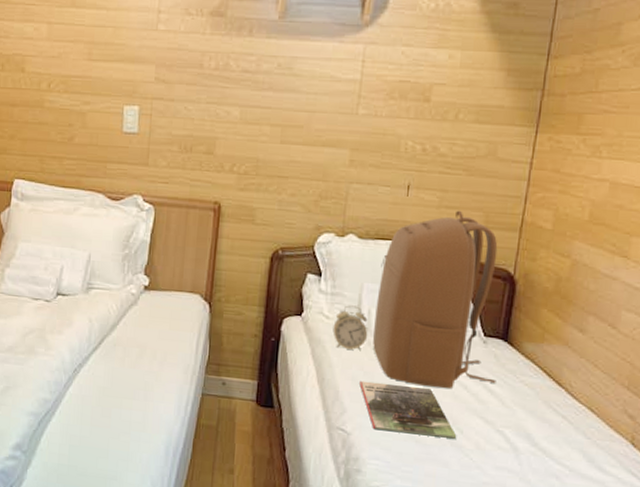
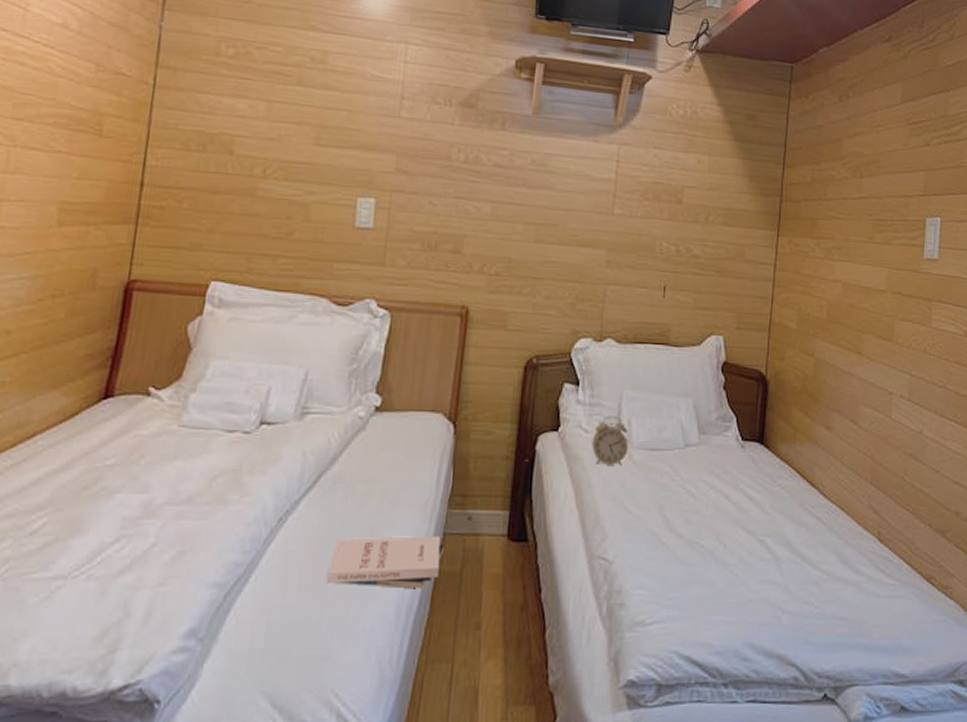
books: none [111,389,204,436] -> present [326,536,445,589]
magazine: present [359,380,457,439] -> none [621,499,721,555]
backpack: present [373,210,498,388] -> none [634,311,755,499]

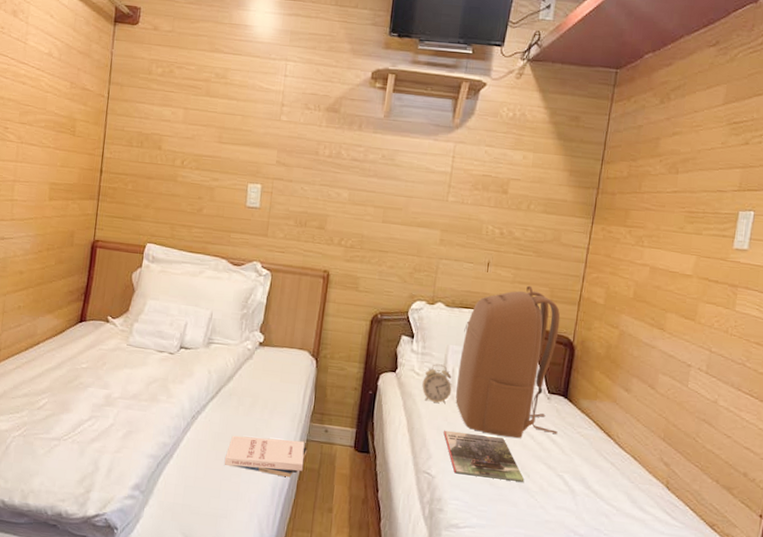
magazine: none [621,499,721,555] -> present [444,430,525,482]
backpack: none [634,311,755,499] -> present [456,285,561,438]

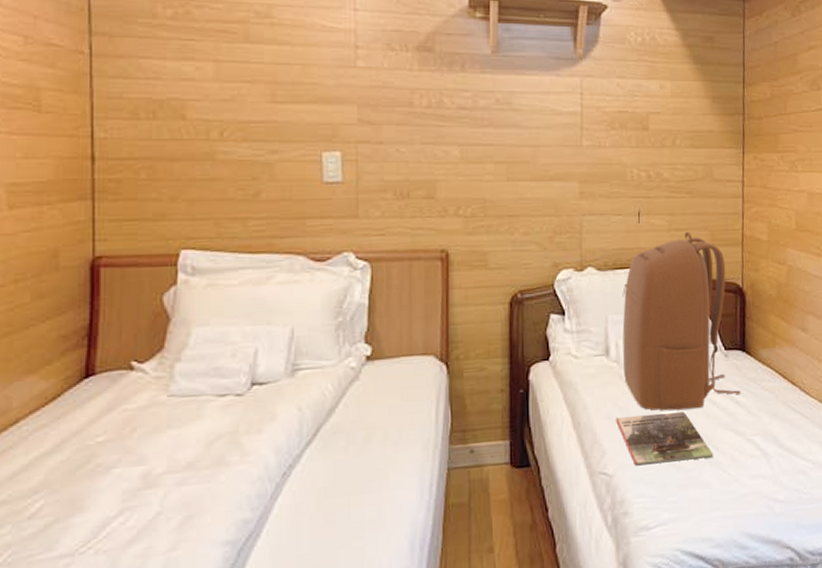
books: present [224,435,308,478] -> none [337,471,451,528]
alarm clock: present [422,364,452,403] -> none [583,340,618,388]

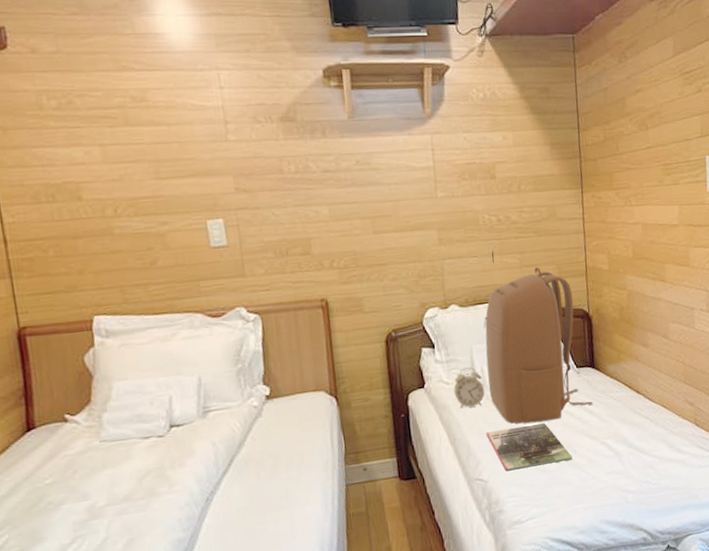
alarm clock: none [583,340,618,388] -> present [454,367,485,409]

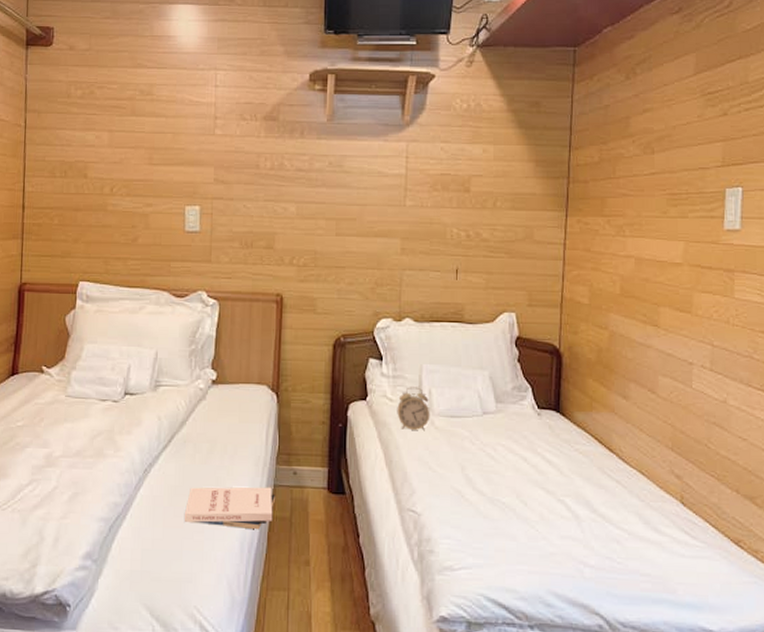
books: none [257,487,350,540] -> present [184,486,276,530]
backpack: present [483,267,593,424] -> none [436,290,553,462]
magazine: present [486,423,573,472] -> none [426,460,522,512]

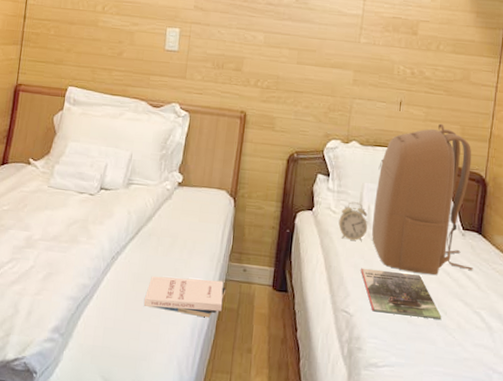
magazine: none [426,460,522,512] -> present [361,268,442,320]
backpack: none [436,290,553,462] -> present [372,123,473,275]

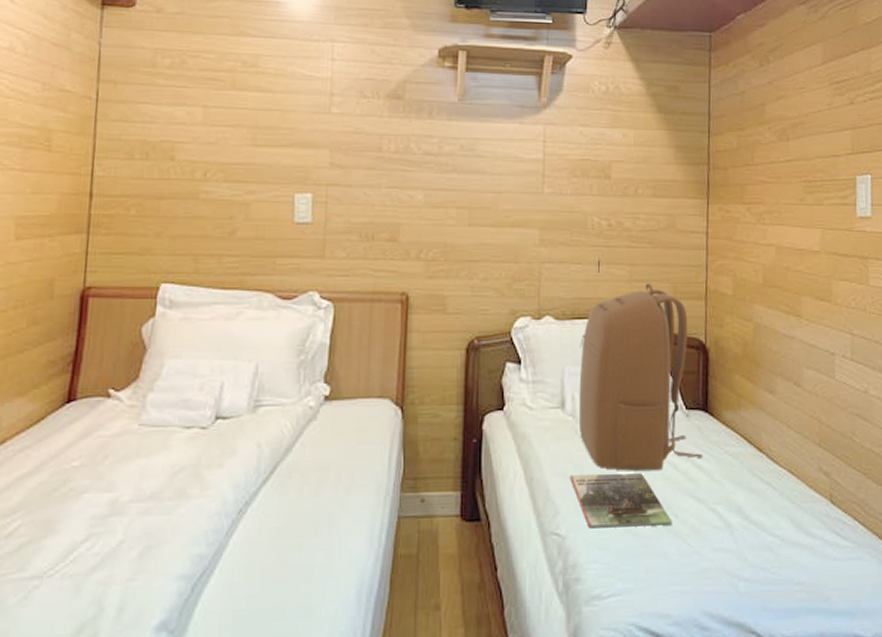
books: present [143,276,227,318] -> none [287,520,400,573]
alarm clock: present [338,202,368,241] -> none [537,392,574,441]

